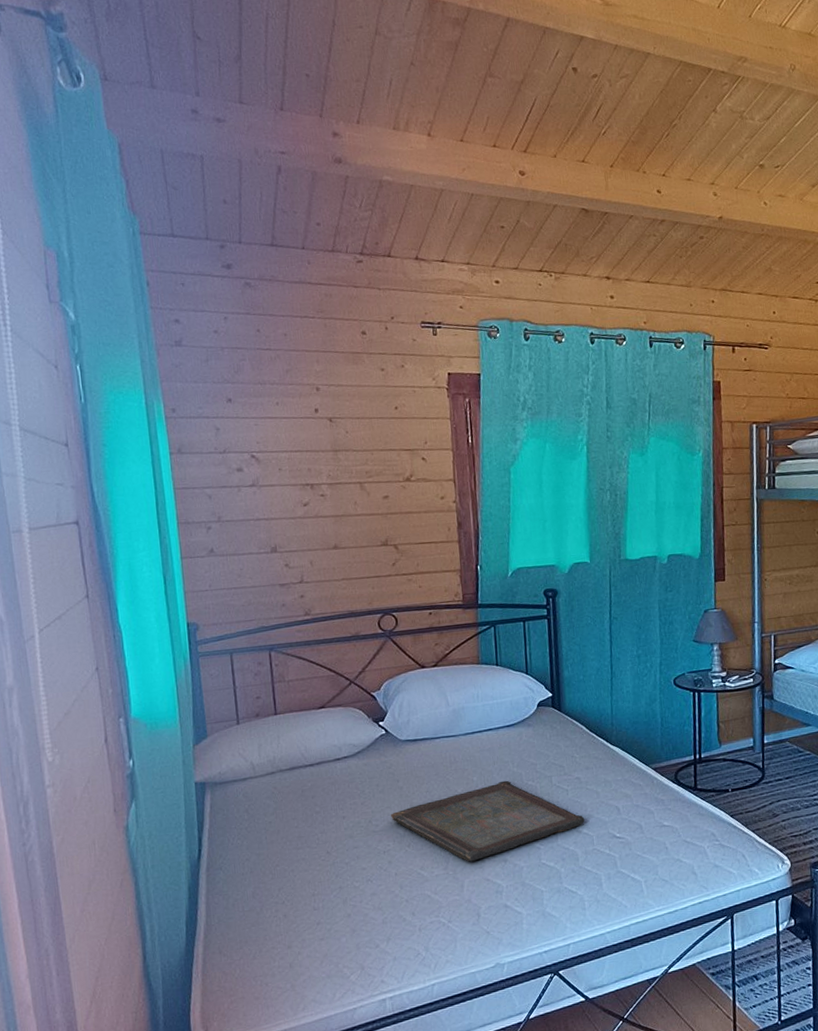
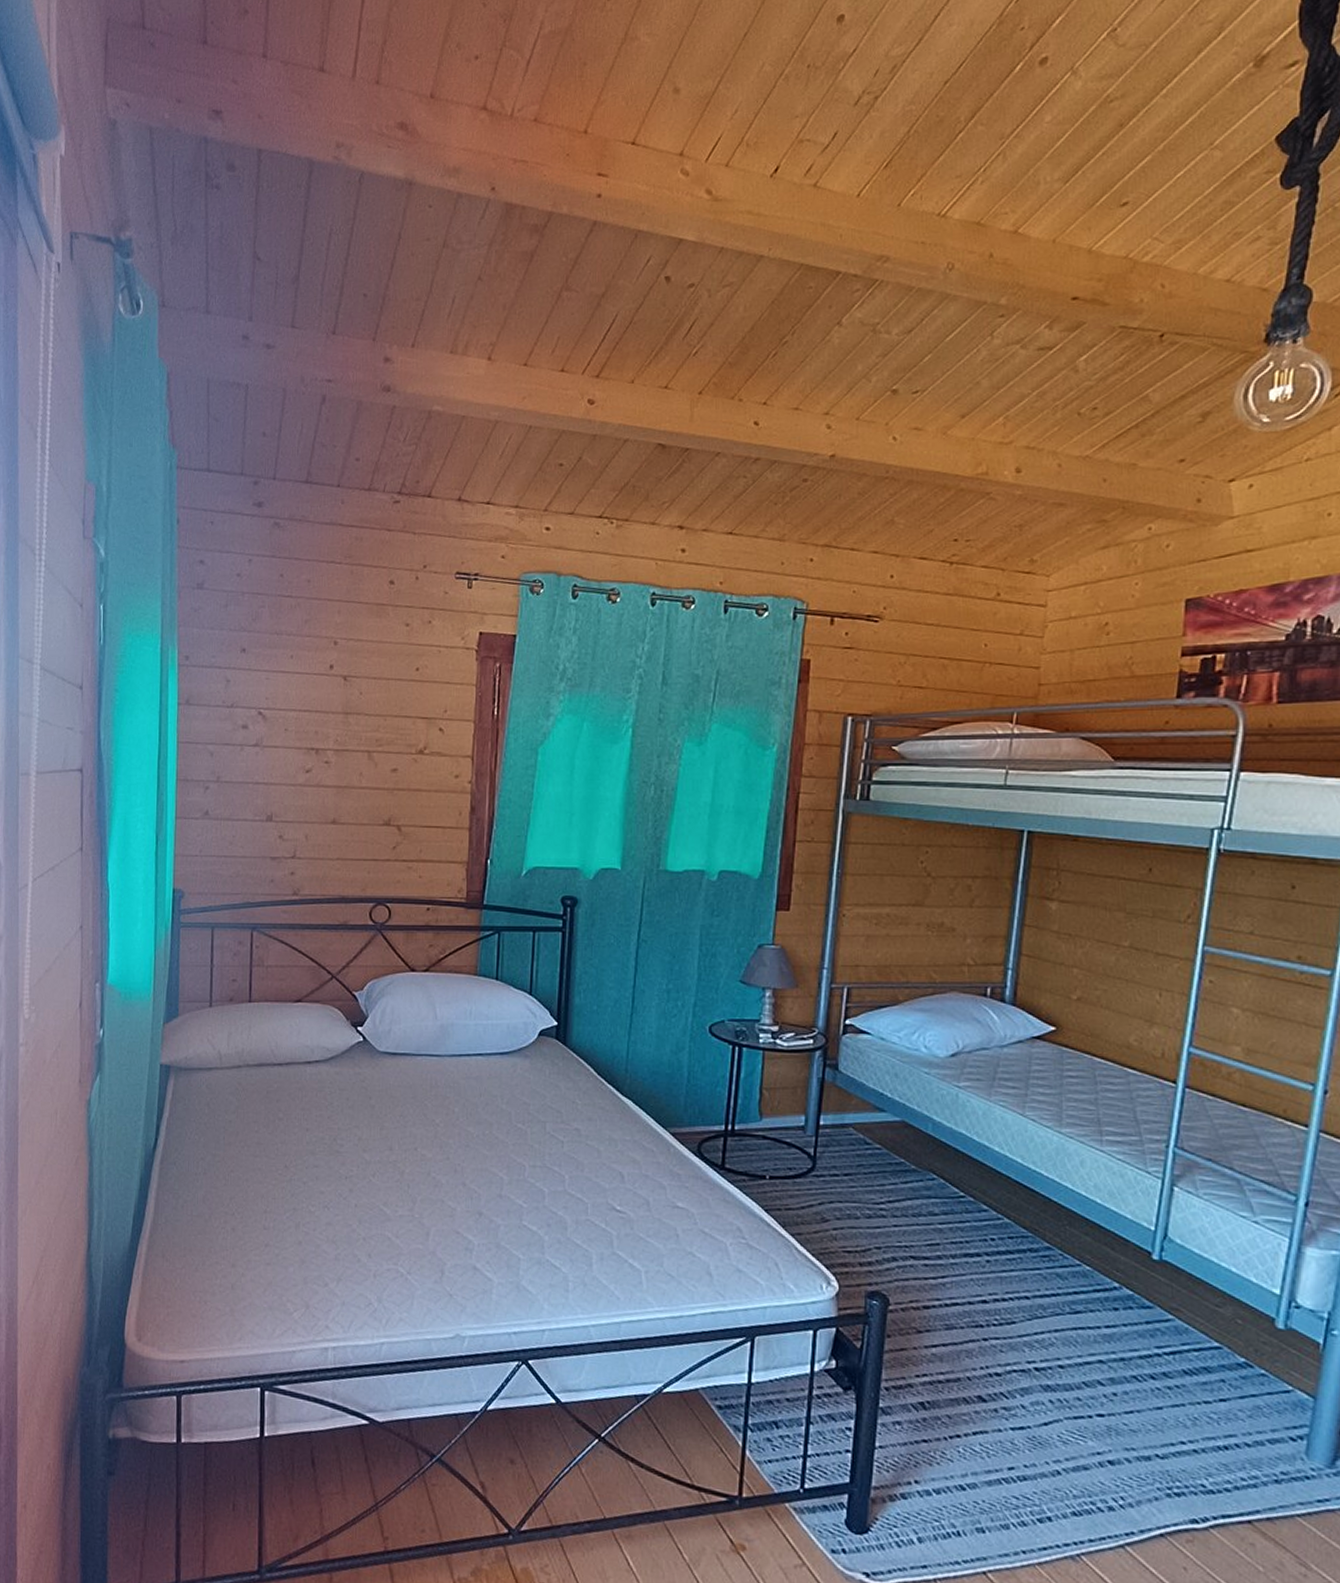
serving tray: present [391,780,585,862] -> none [358,1117,580,1207]

